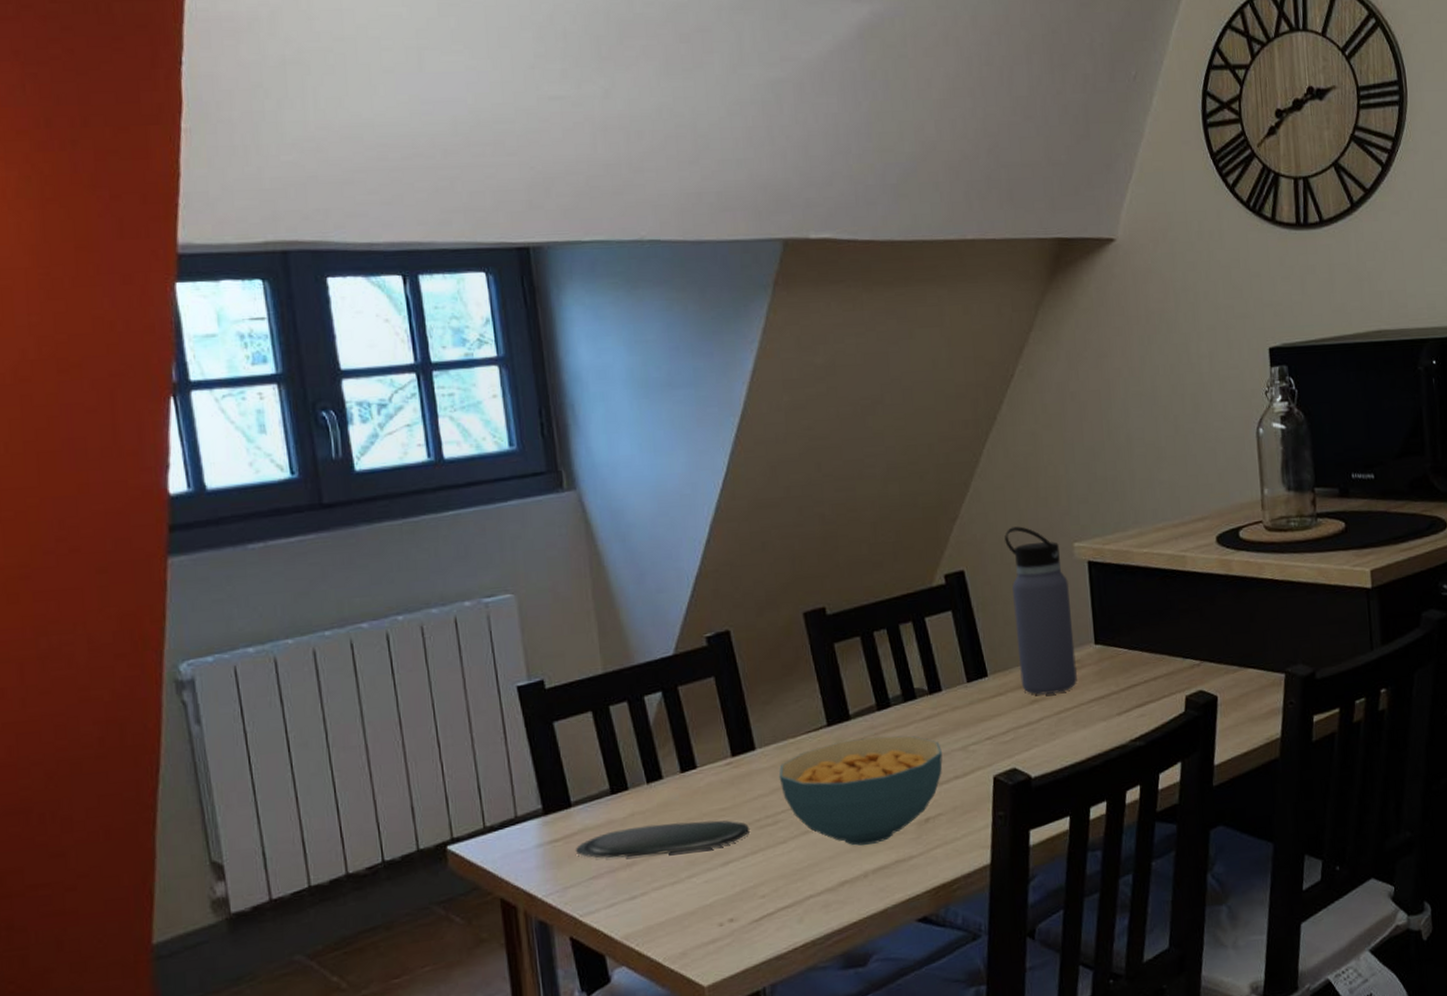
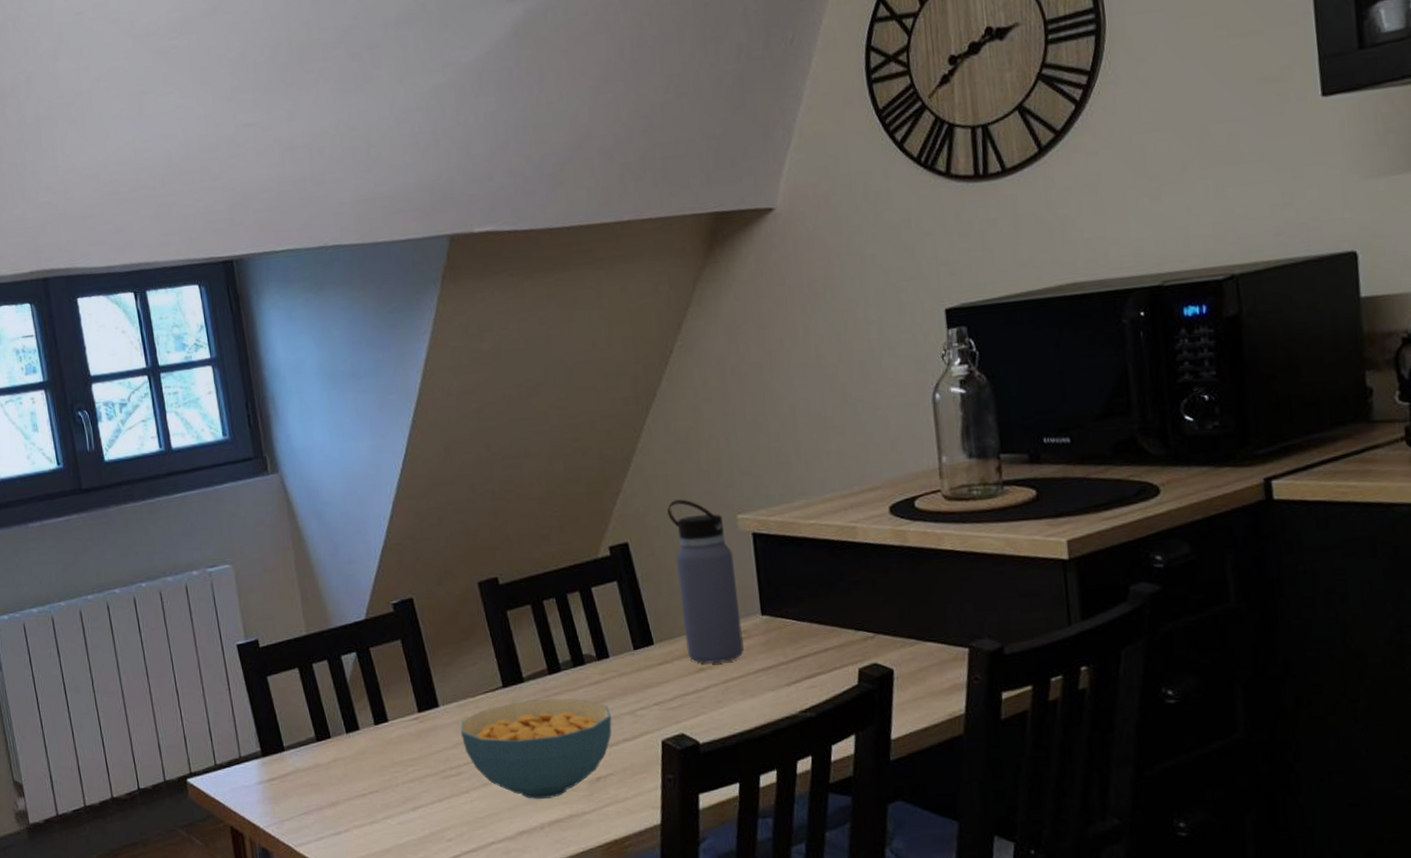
oval tray: present [575,820,750,859] -> none [288,769,437,798]

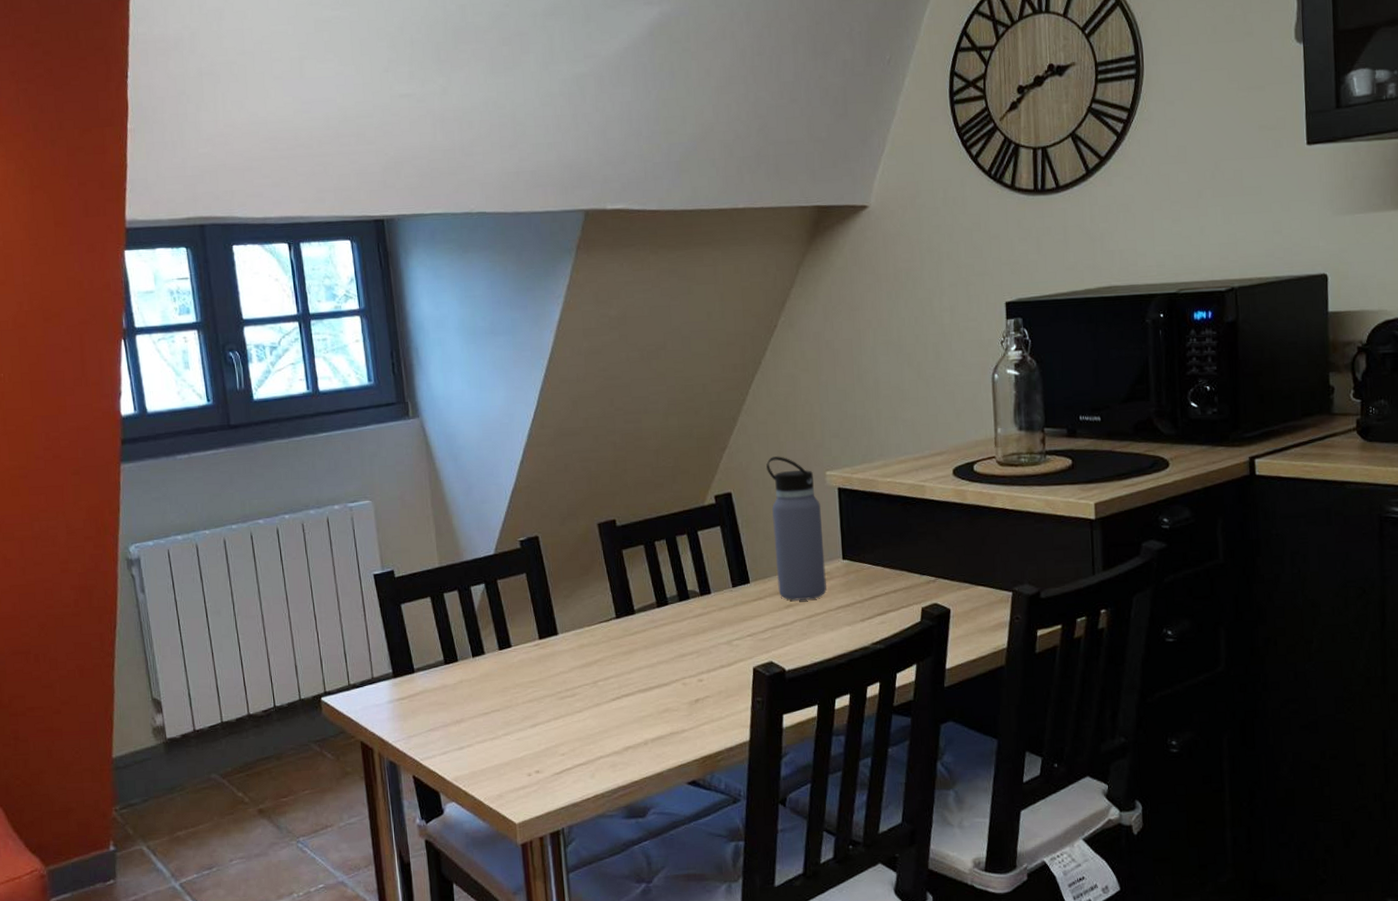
cereal bowl: present [460,698,612,799] -> none [576,628,711,718]

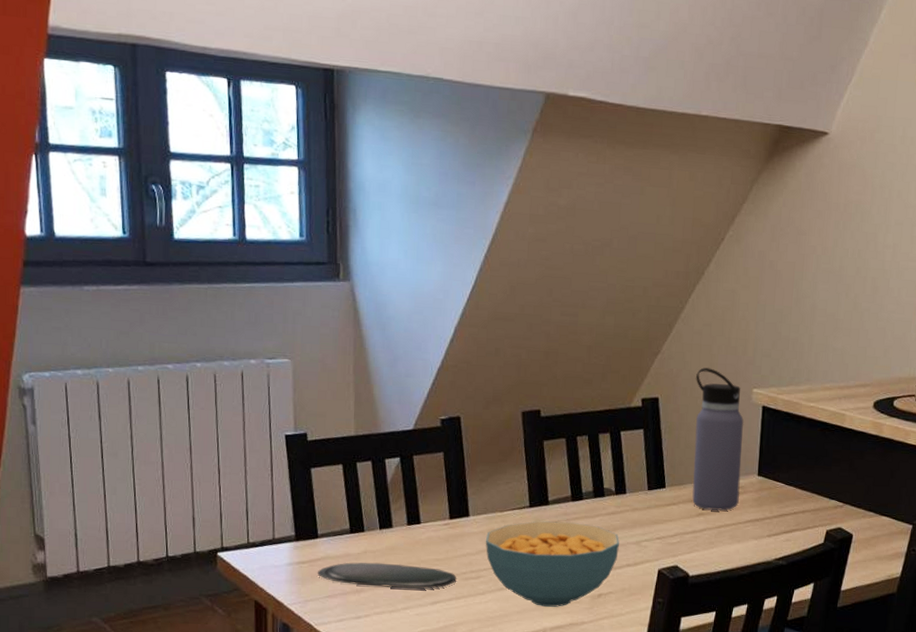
oval tray: none [417,690,553,716] -> present [317,562,457,589]
cereal bowl: none [576,628,711,718] -> present [485,521,619,607]

